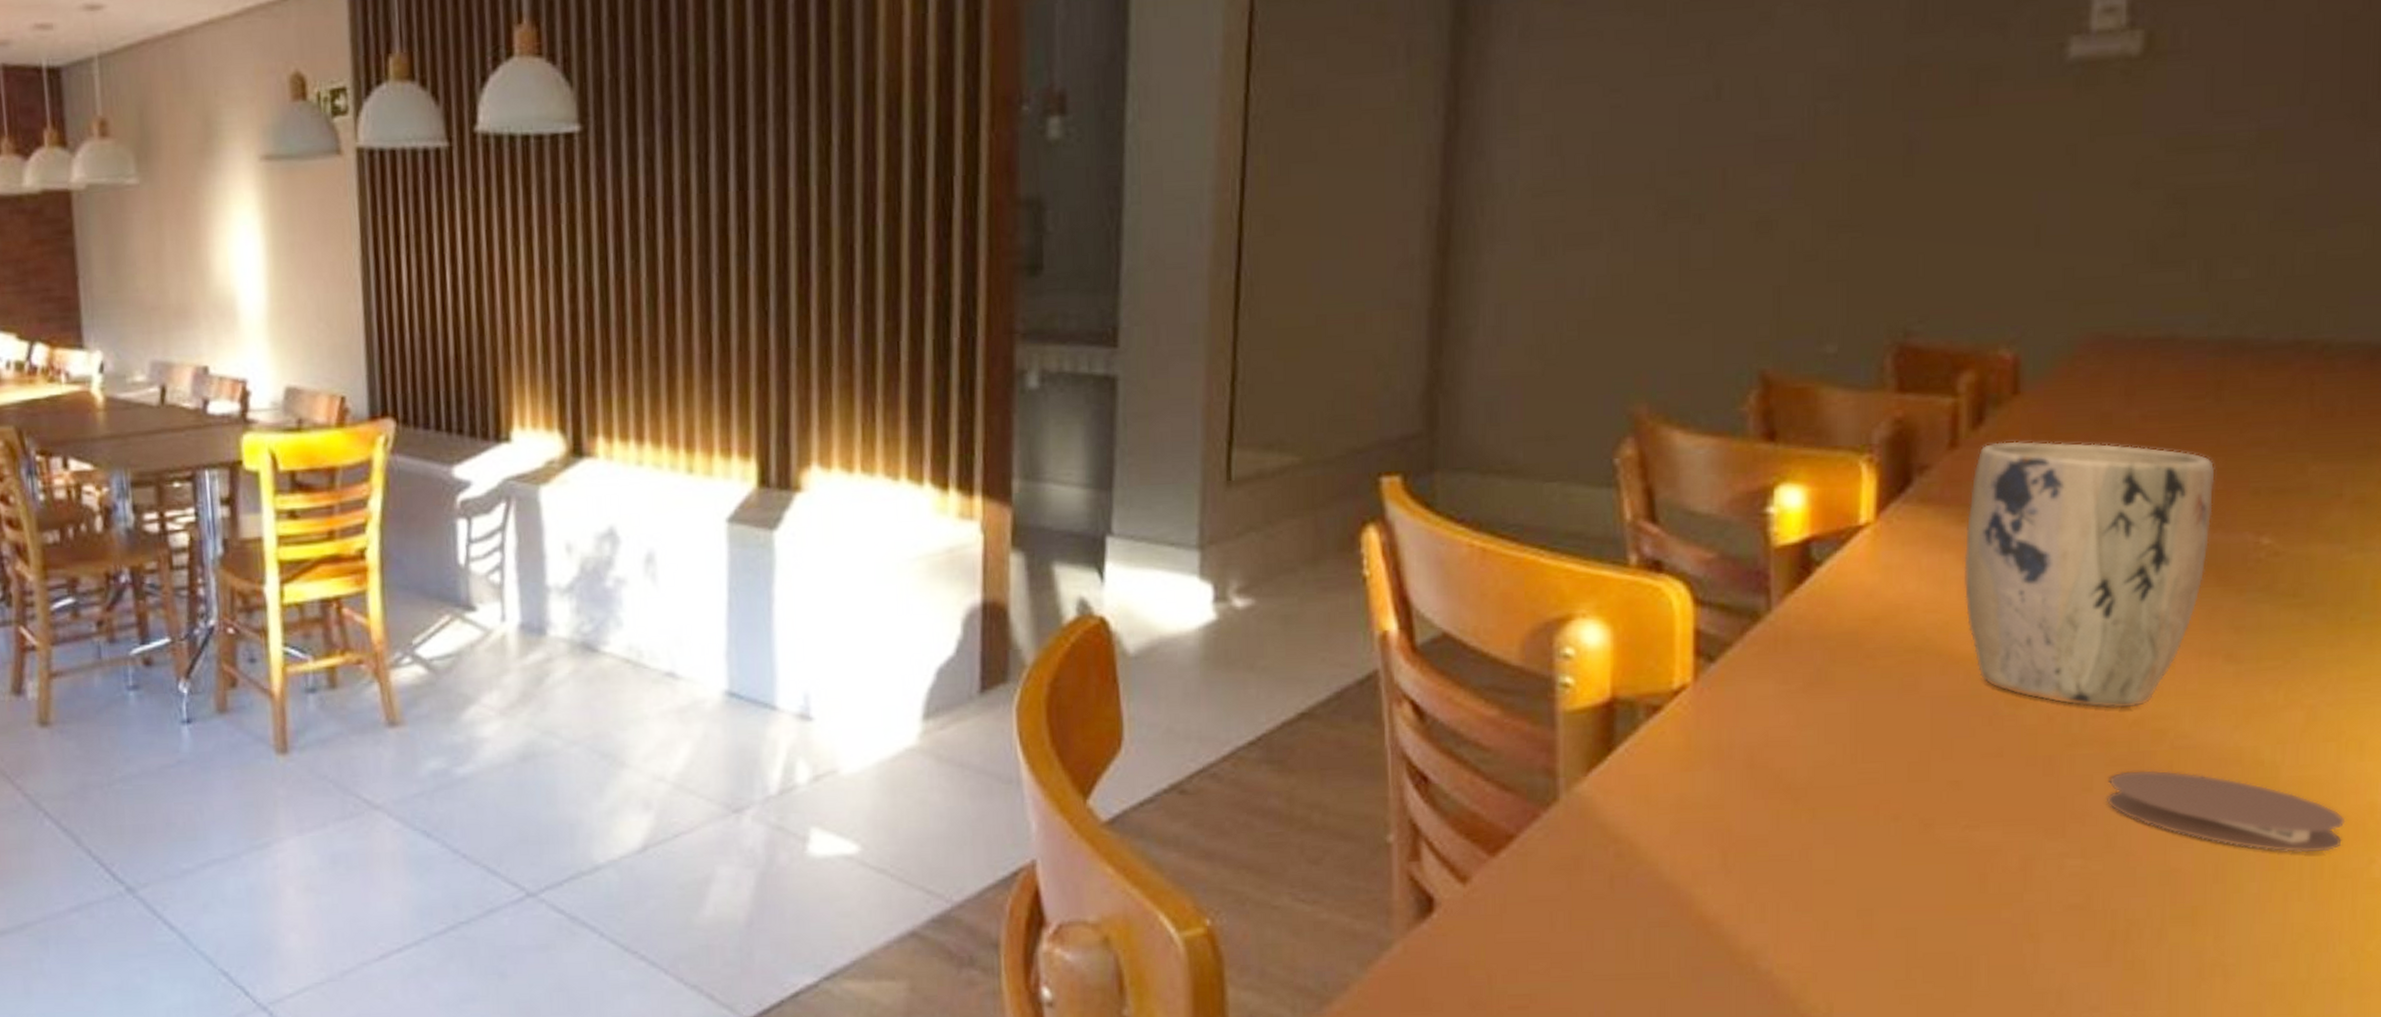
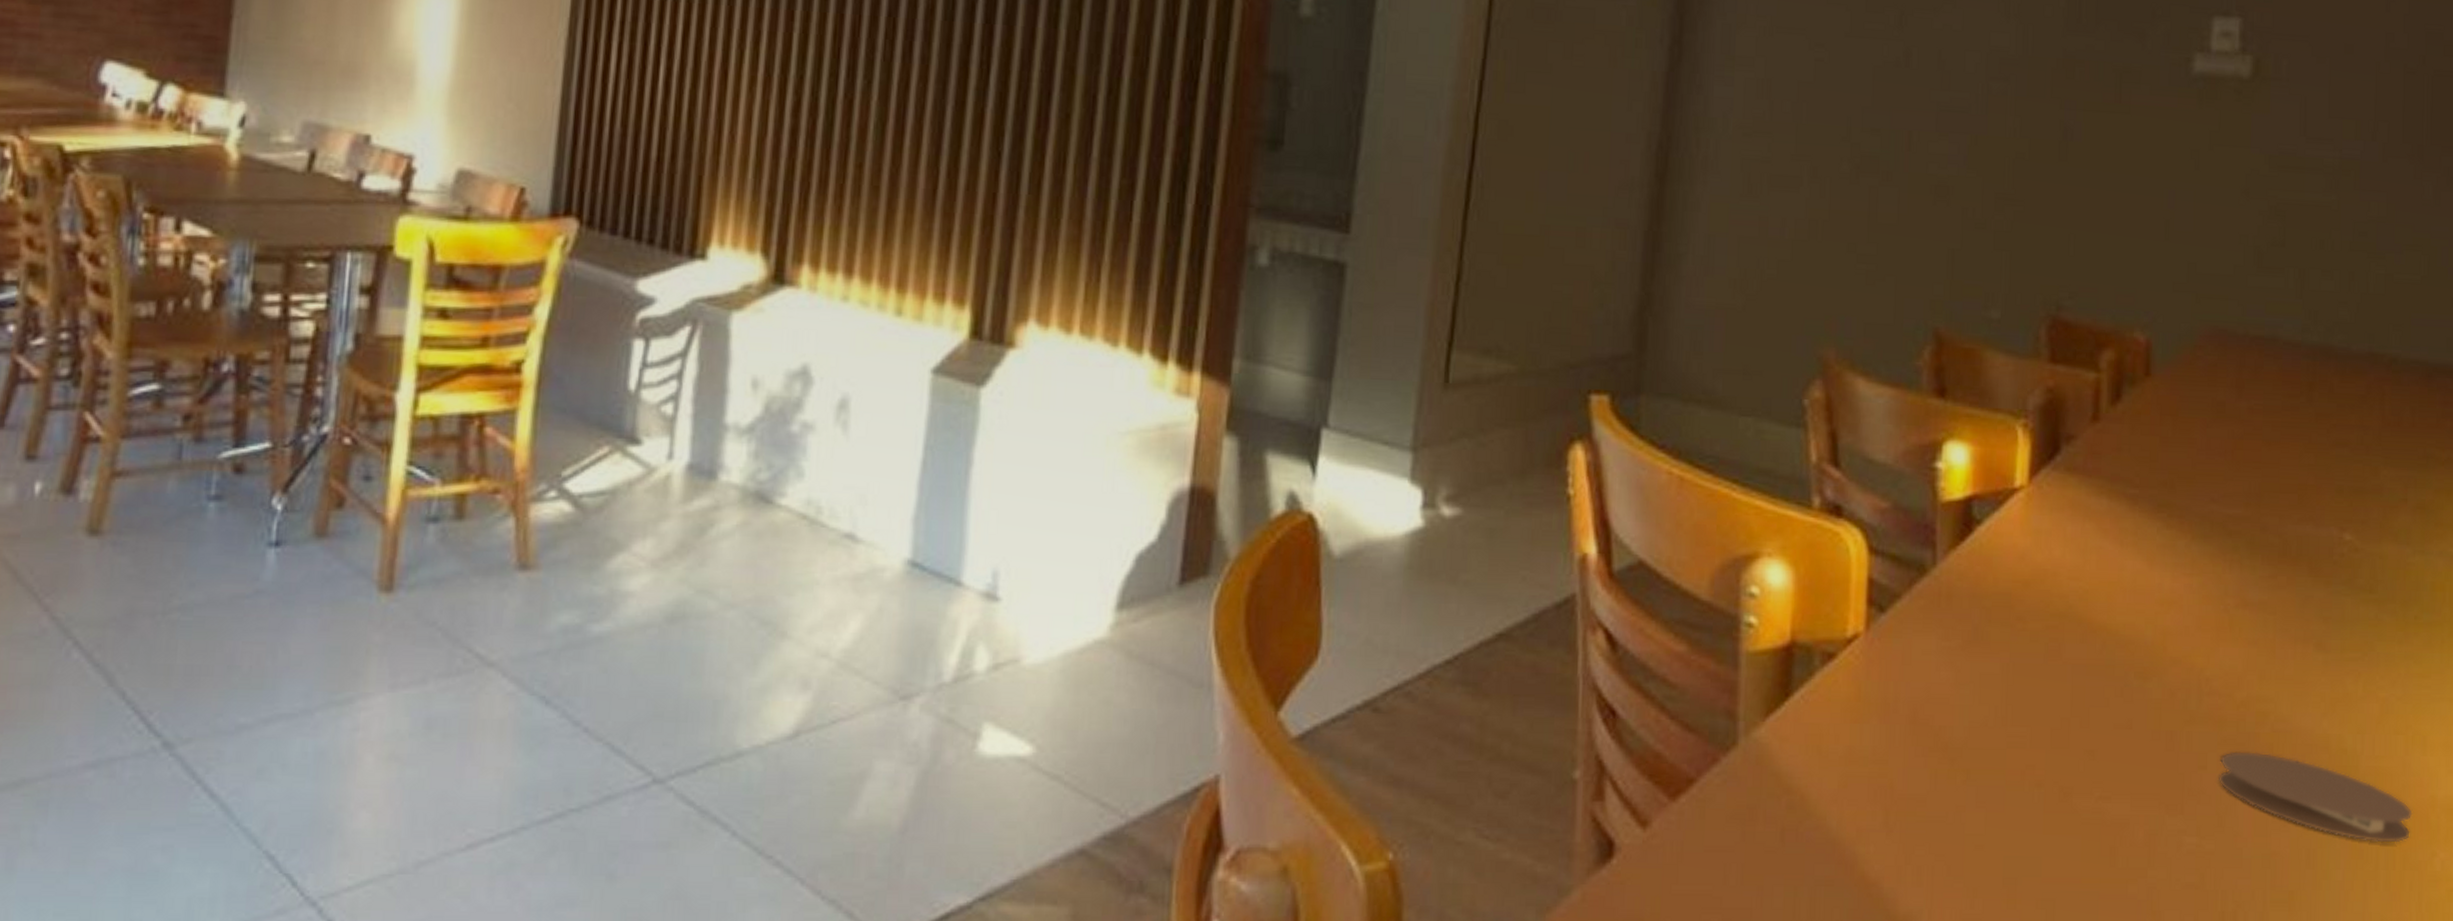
plant pot: present [1963,441,2215,709] -> none [2101,419,2308,689]

